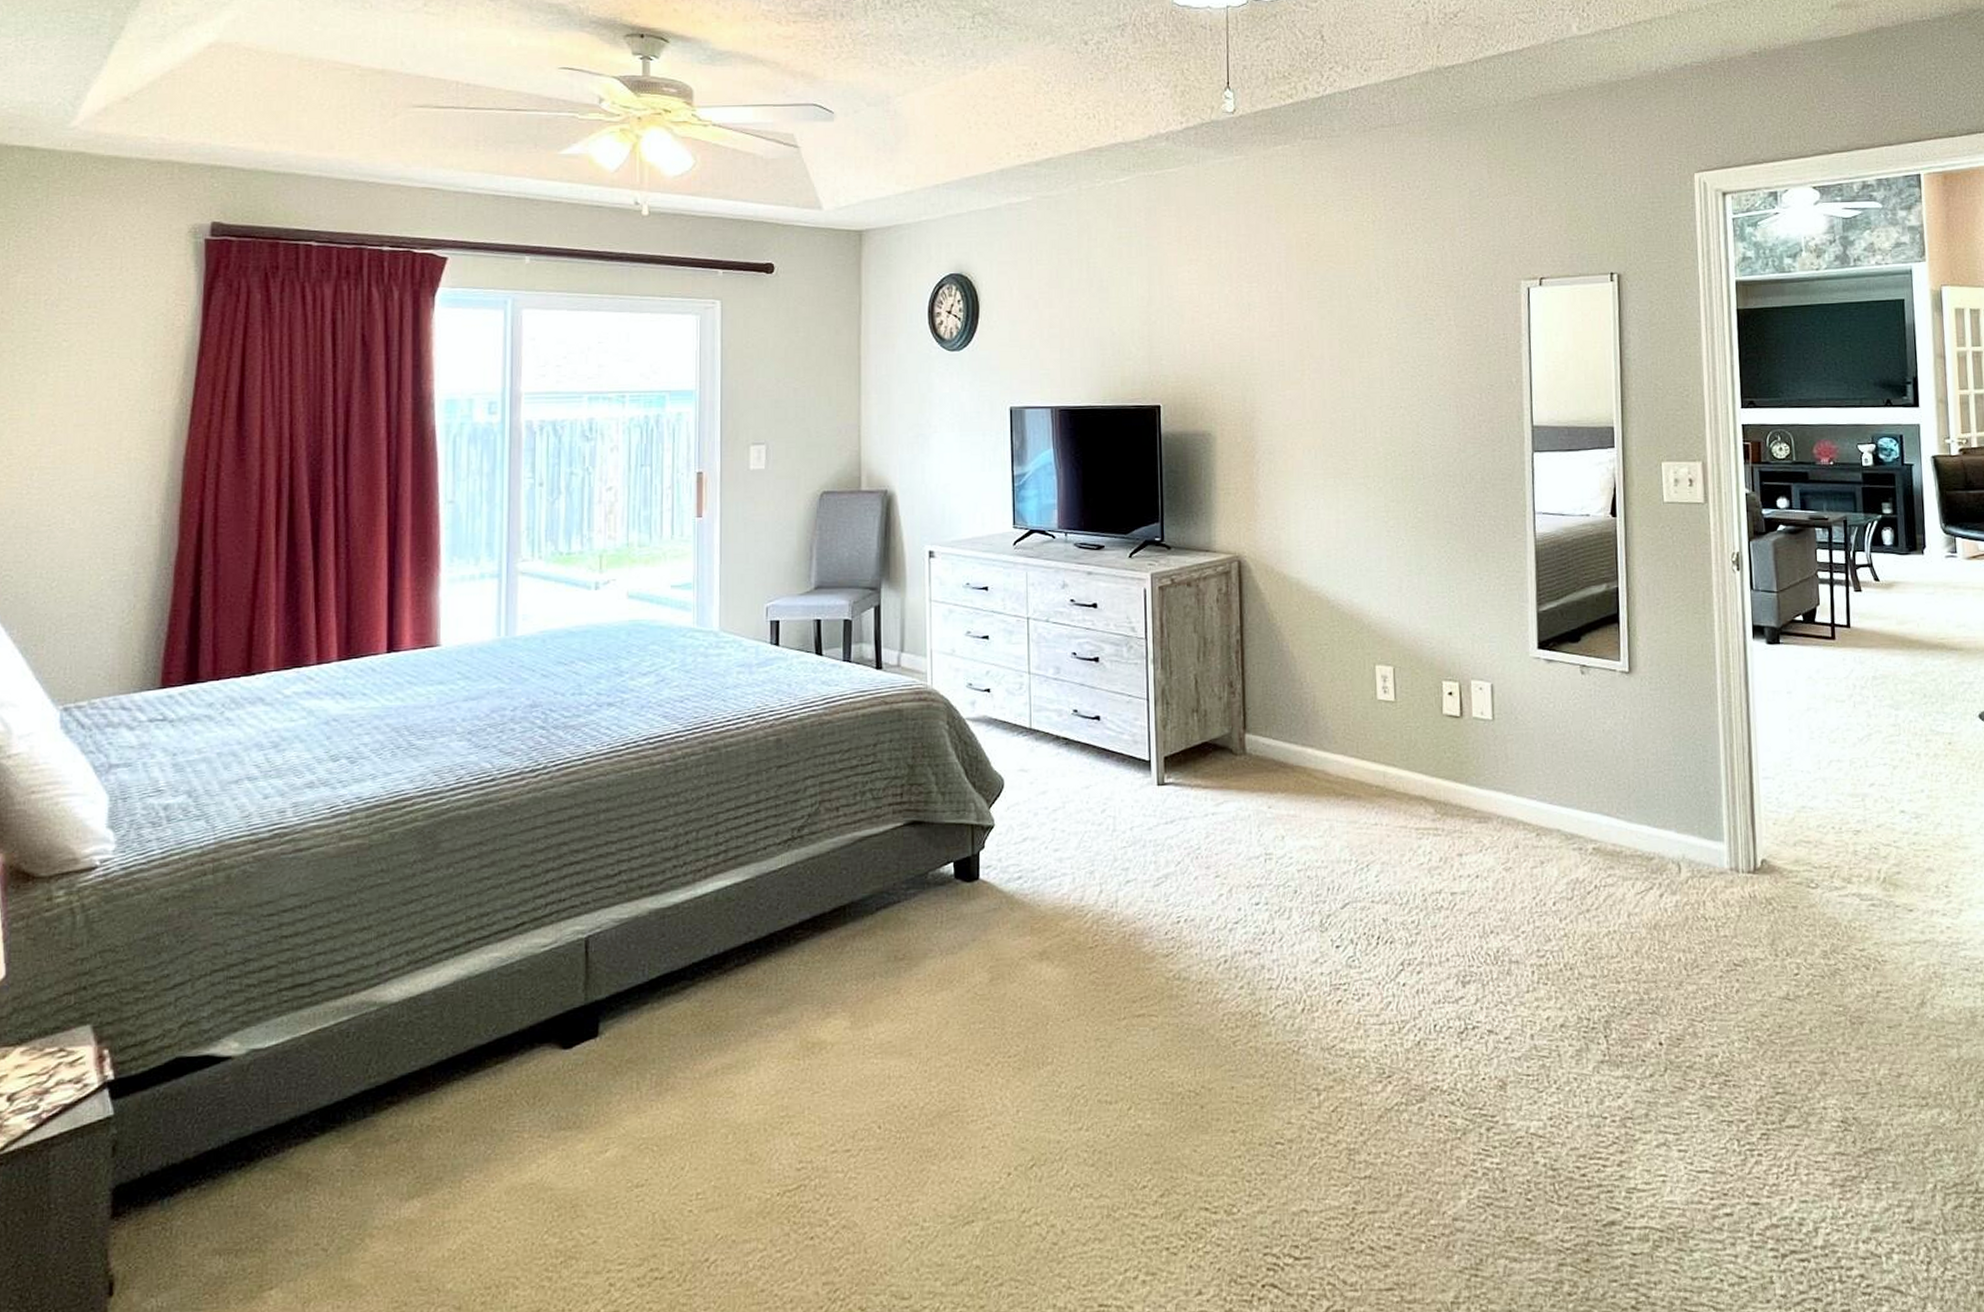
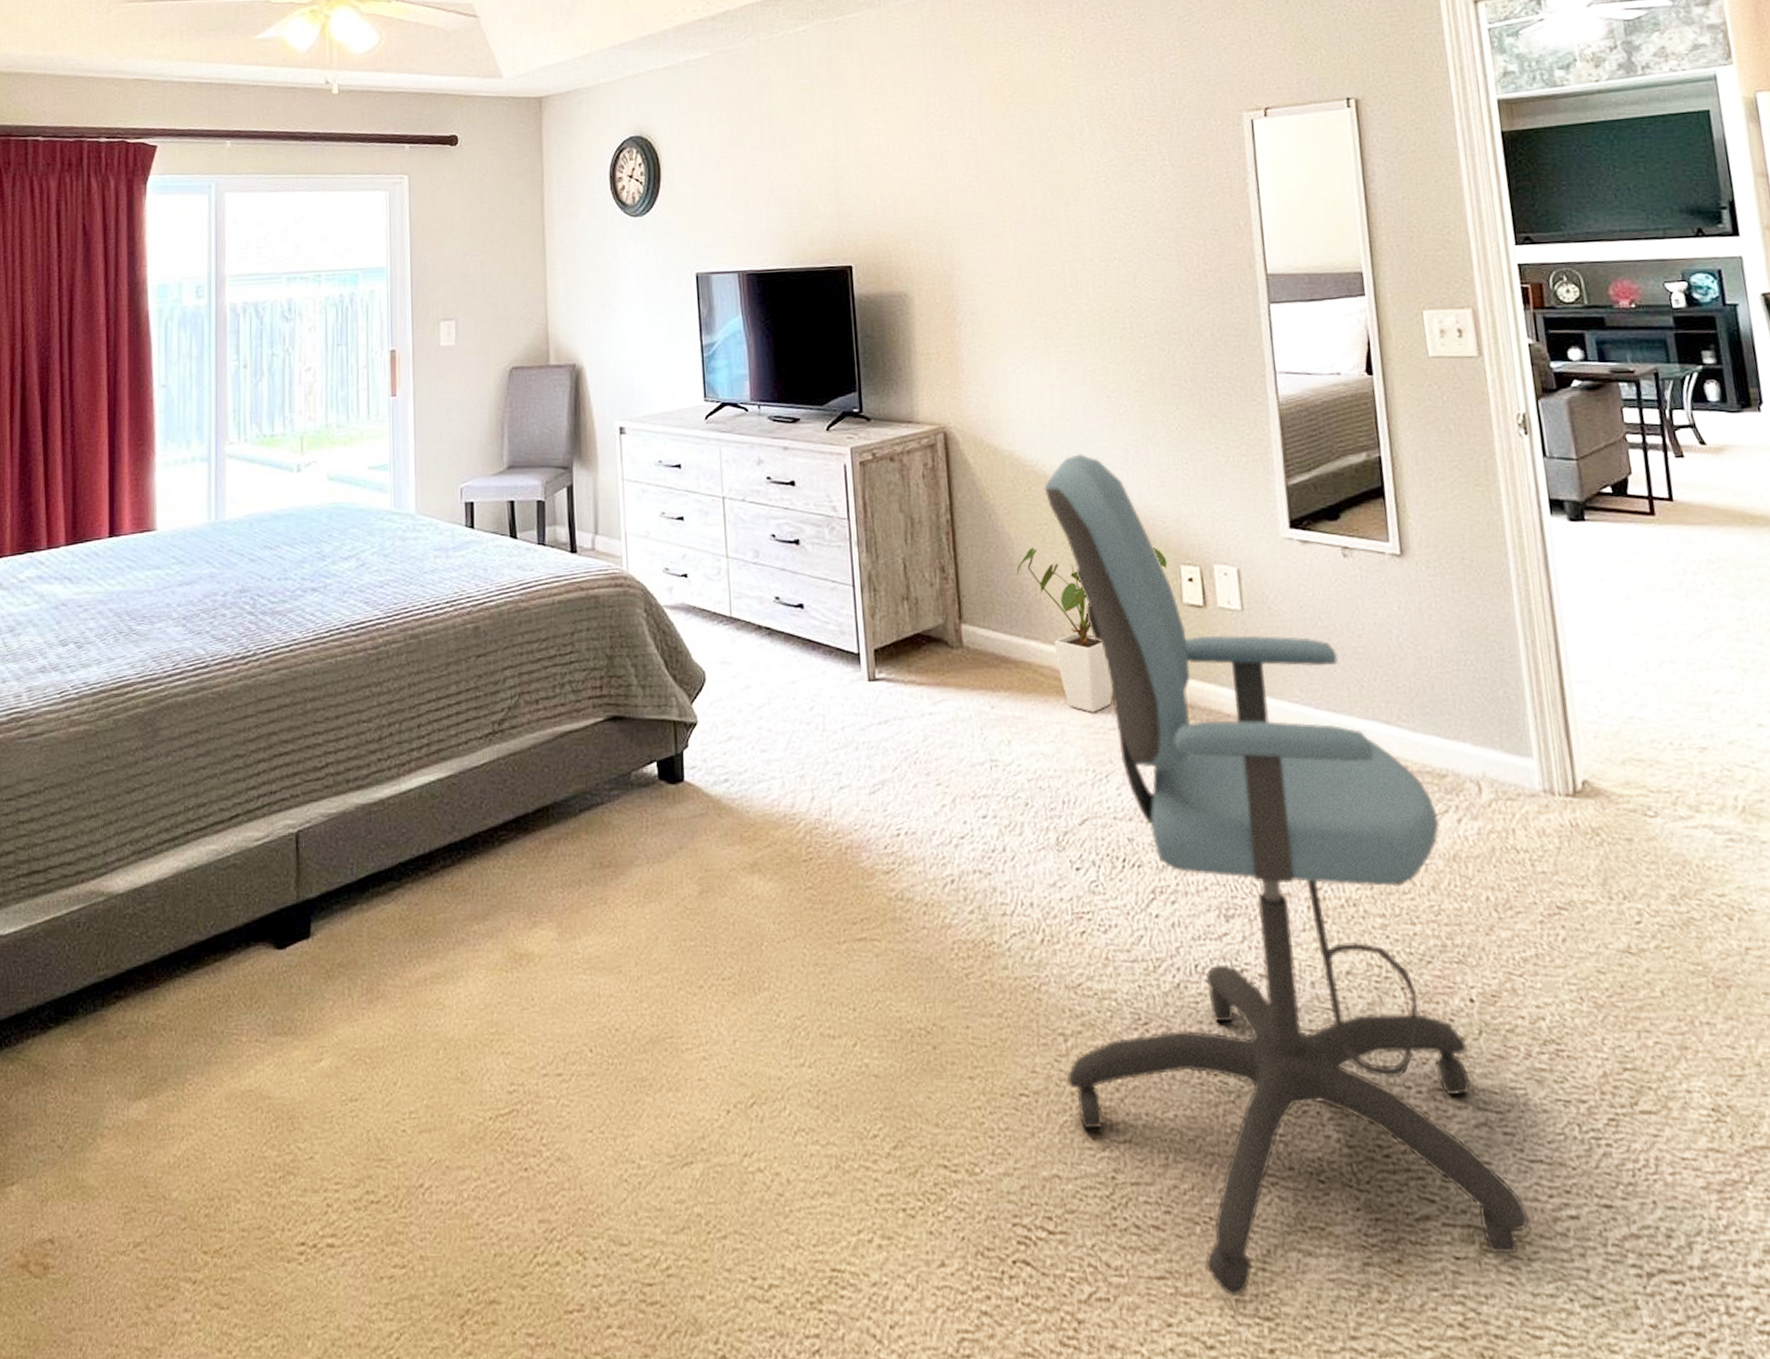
house plant: none [1297,665,1431,811] -> present [1016,548,1168,713]
office chair: none [1317,582,1693,1300] -> present [1044,454,1529,1296]

